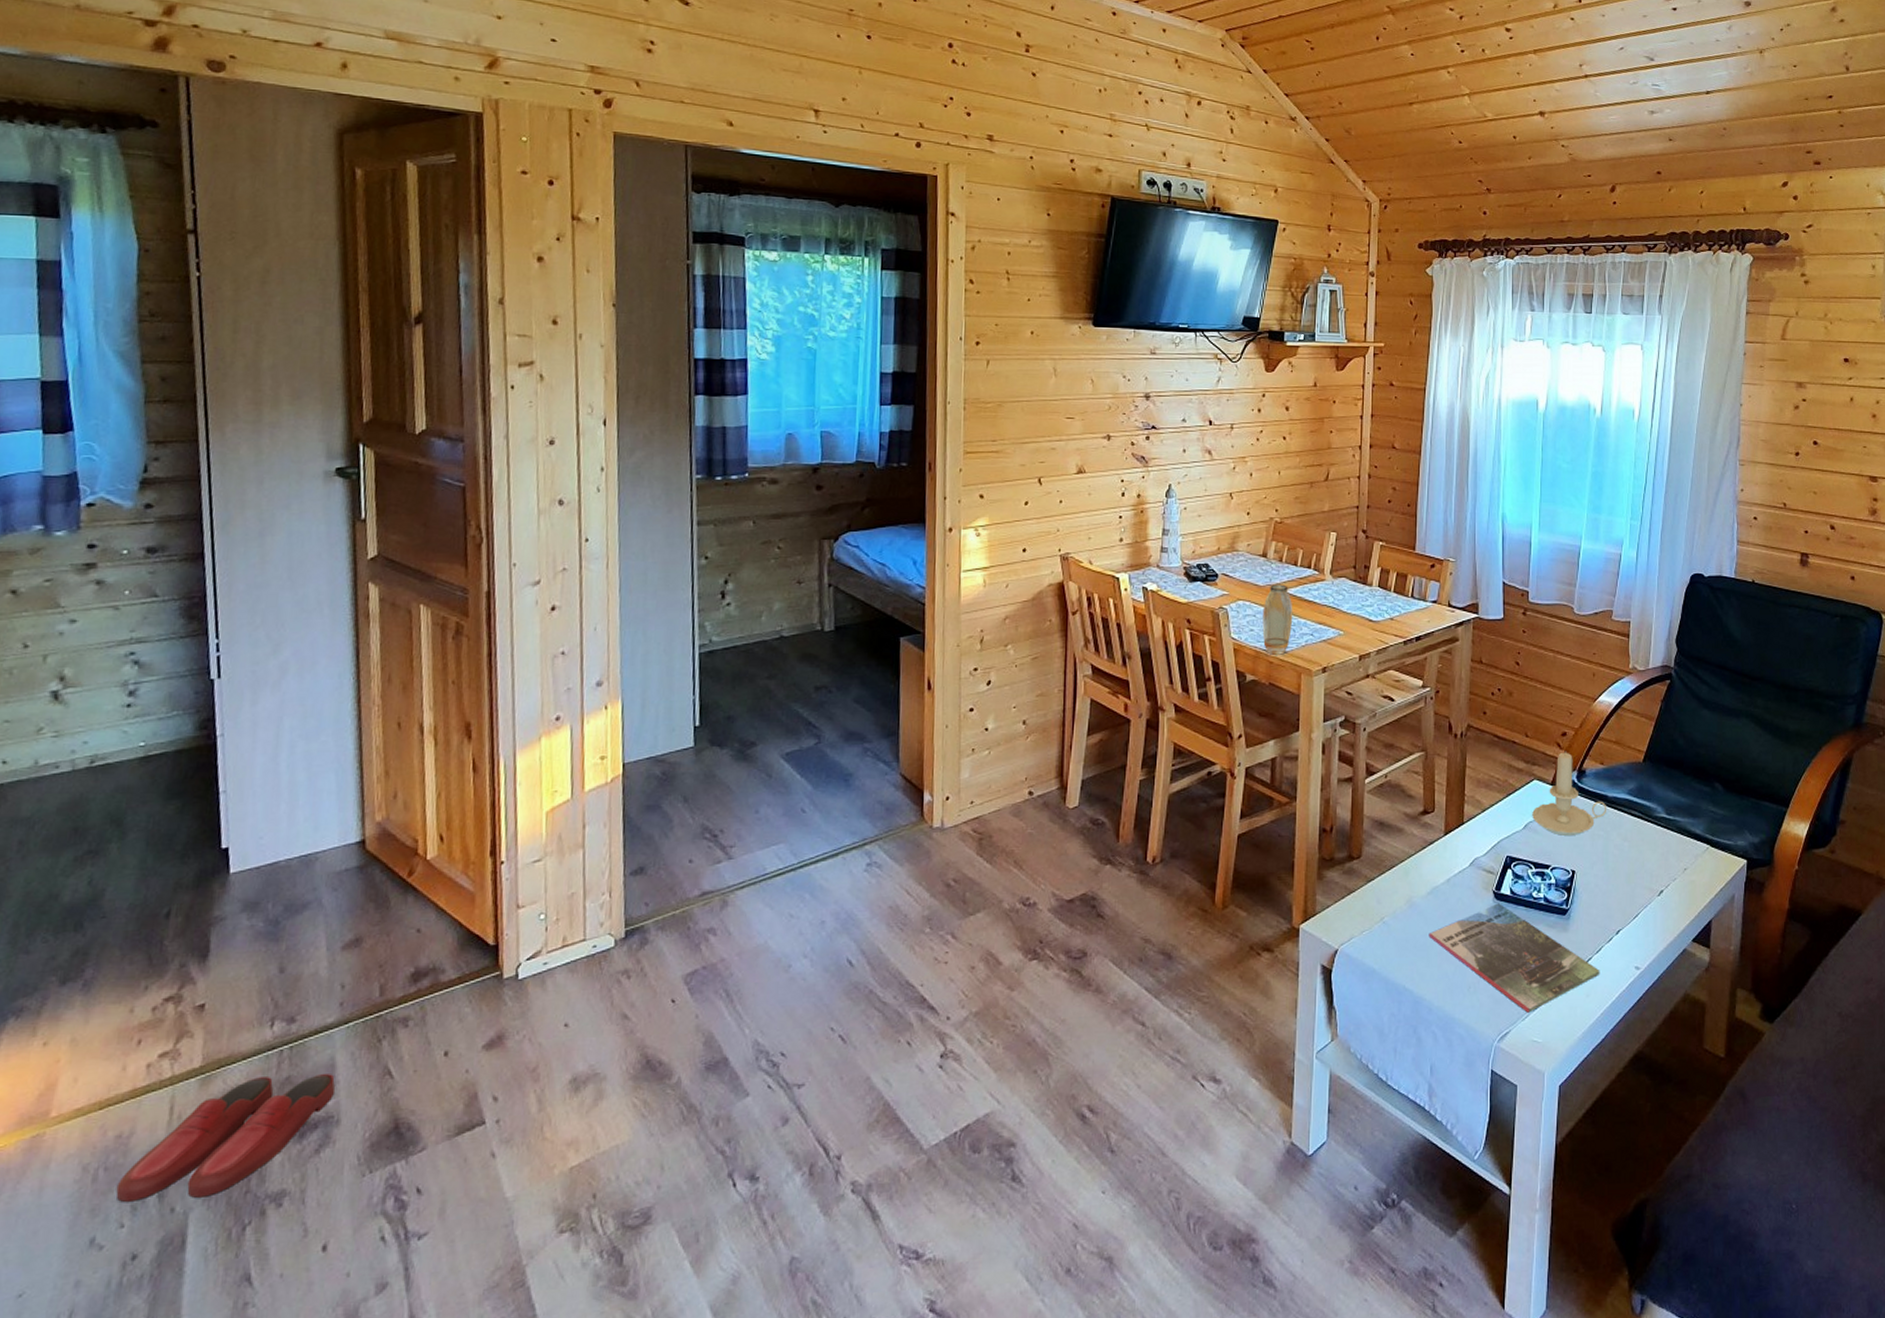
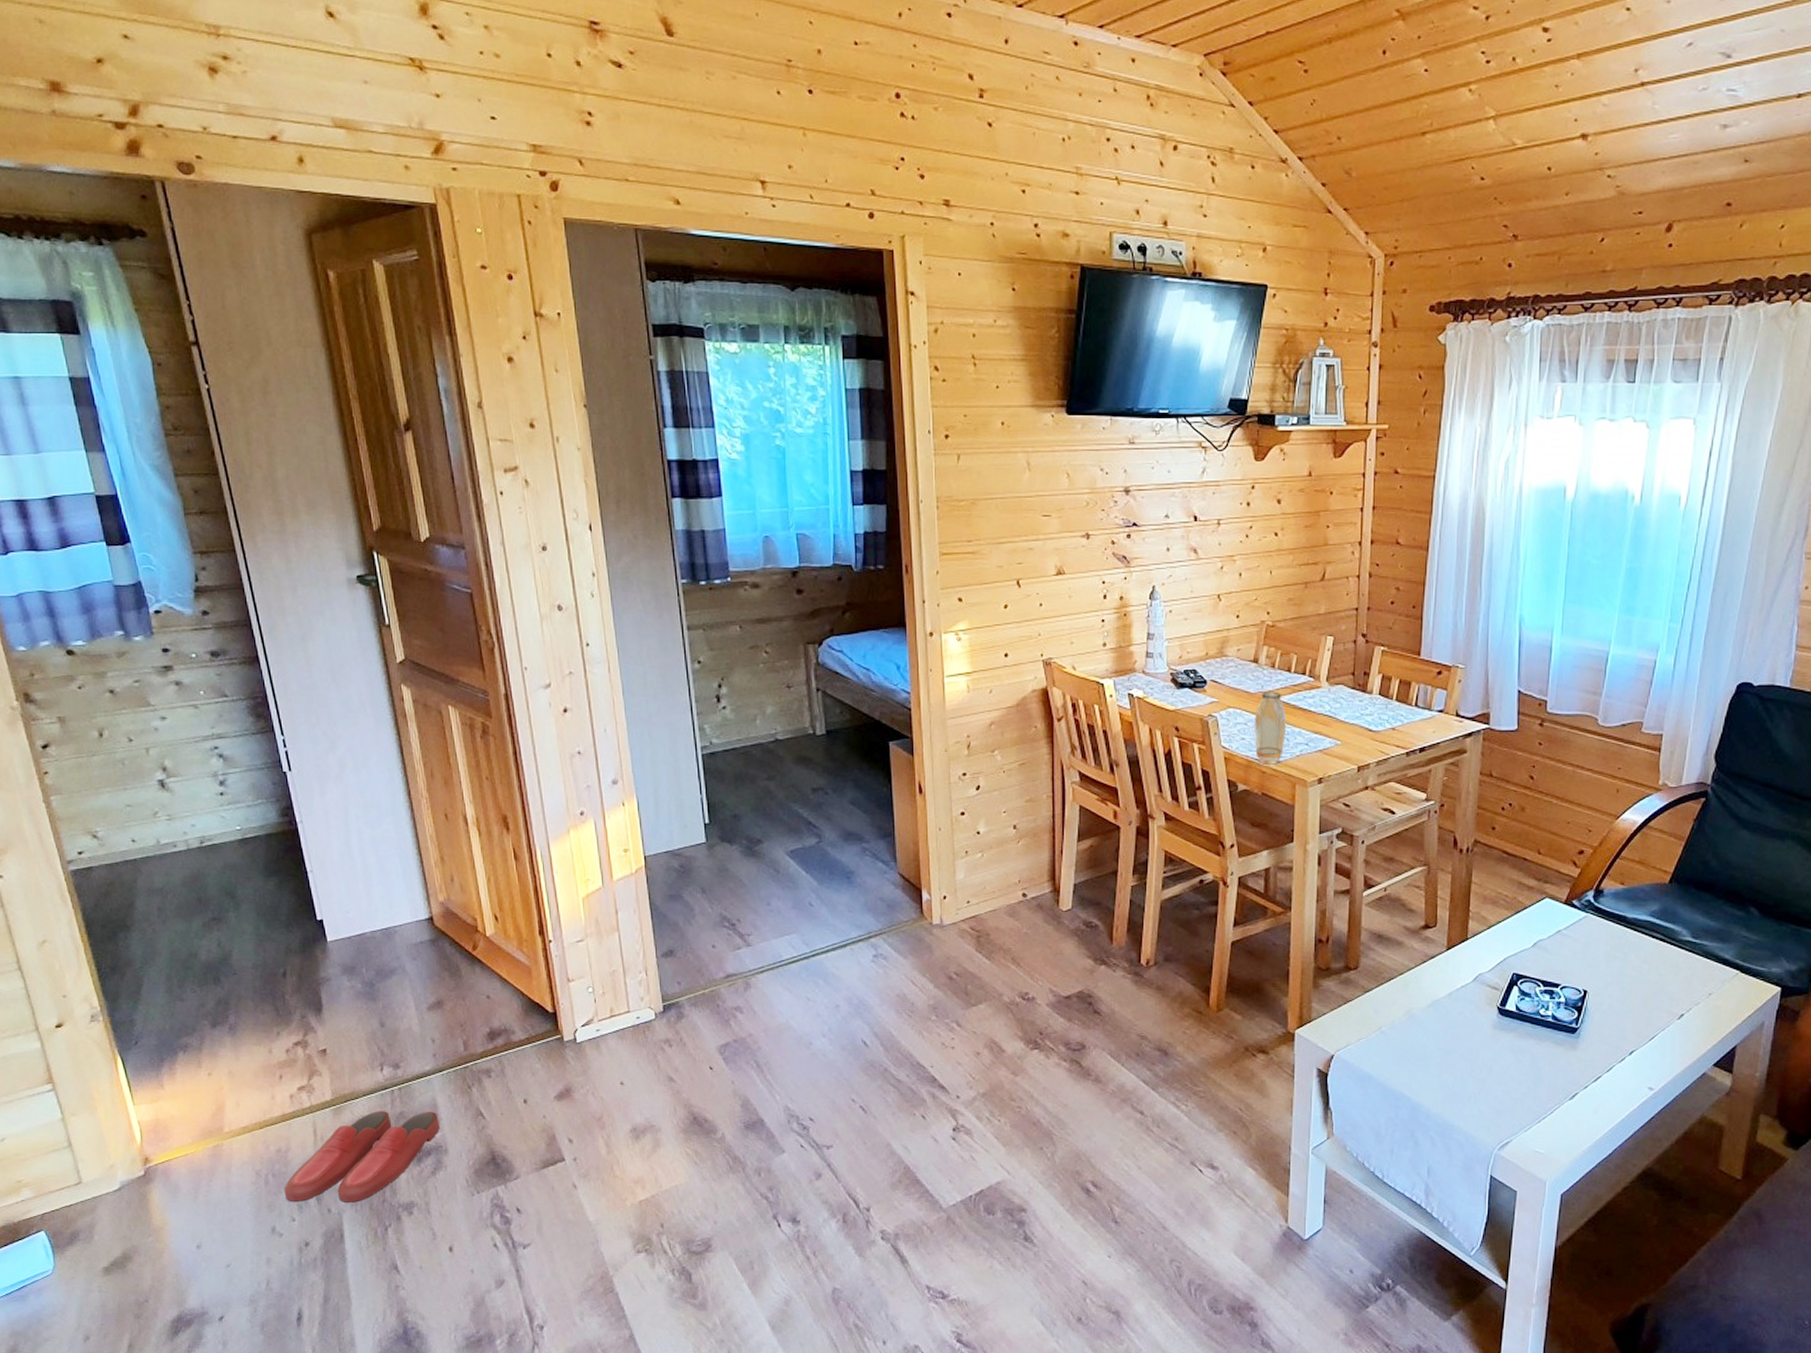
magazine: present [1428,903,1600,1013] -> none [1428,1018,1610,1125]
candle: present [1532,750,1607,836] -> none [1542,869,1626,955]

